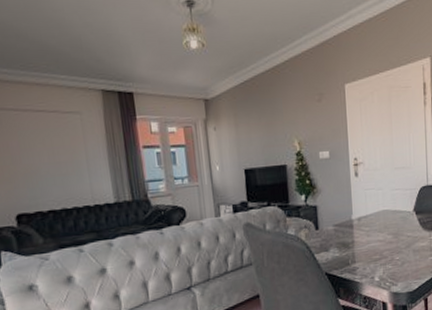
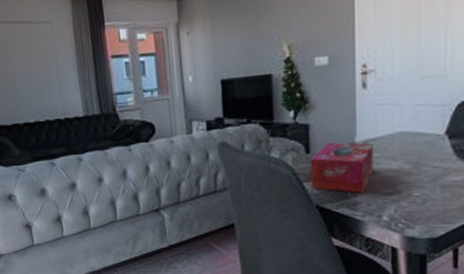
tissue box: none [319,219,366,261] -> present [310,142,373,193]

